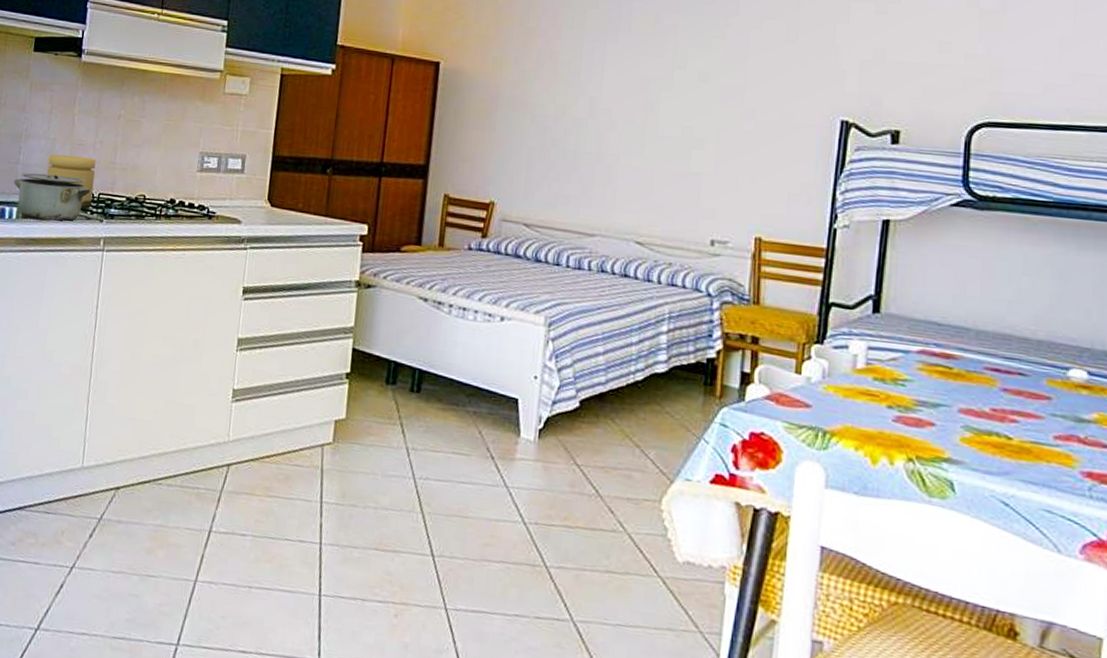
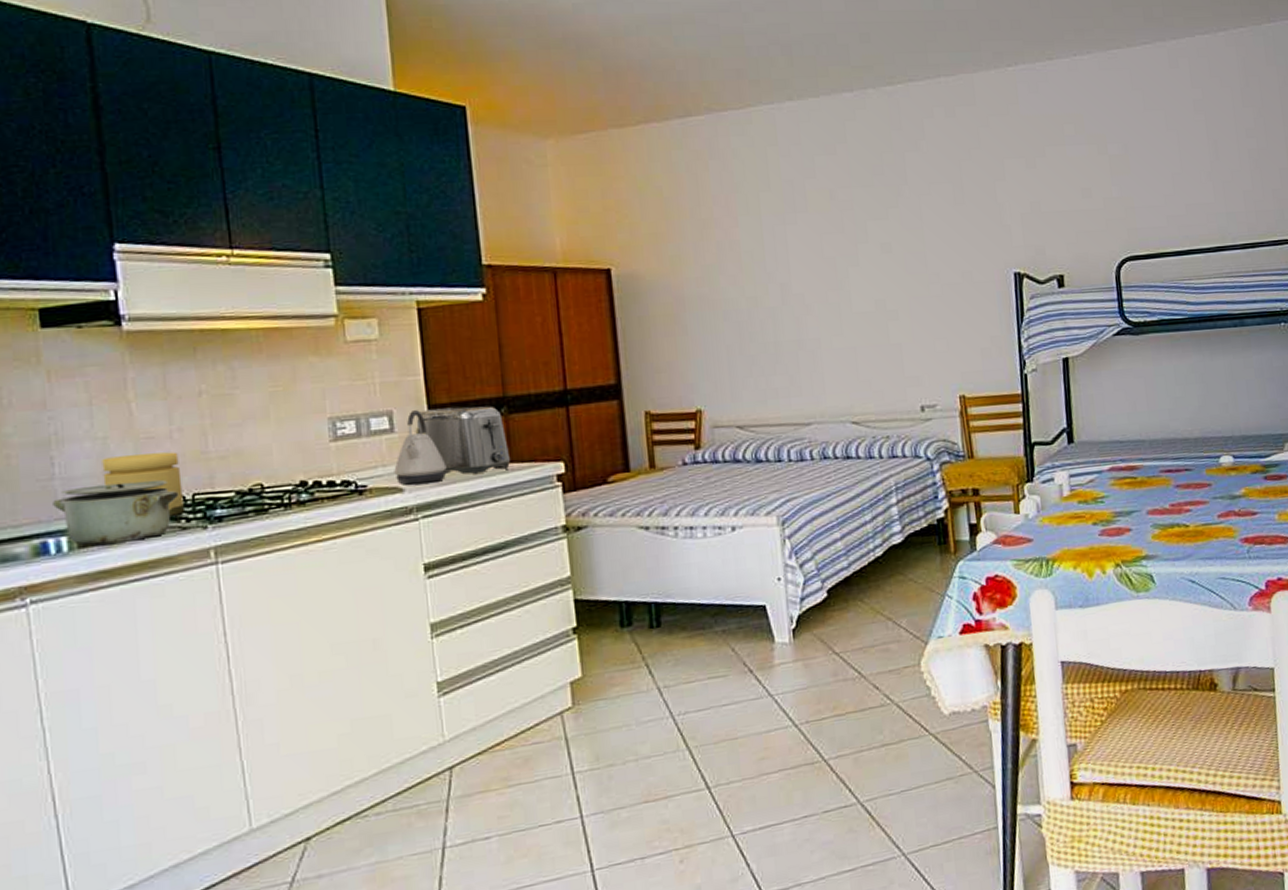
kettle: none [237,158,277,222] -> present [394,410,447,486]
toaster: none [261,159,327,222] -> present [416,406,510,475]

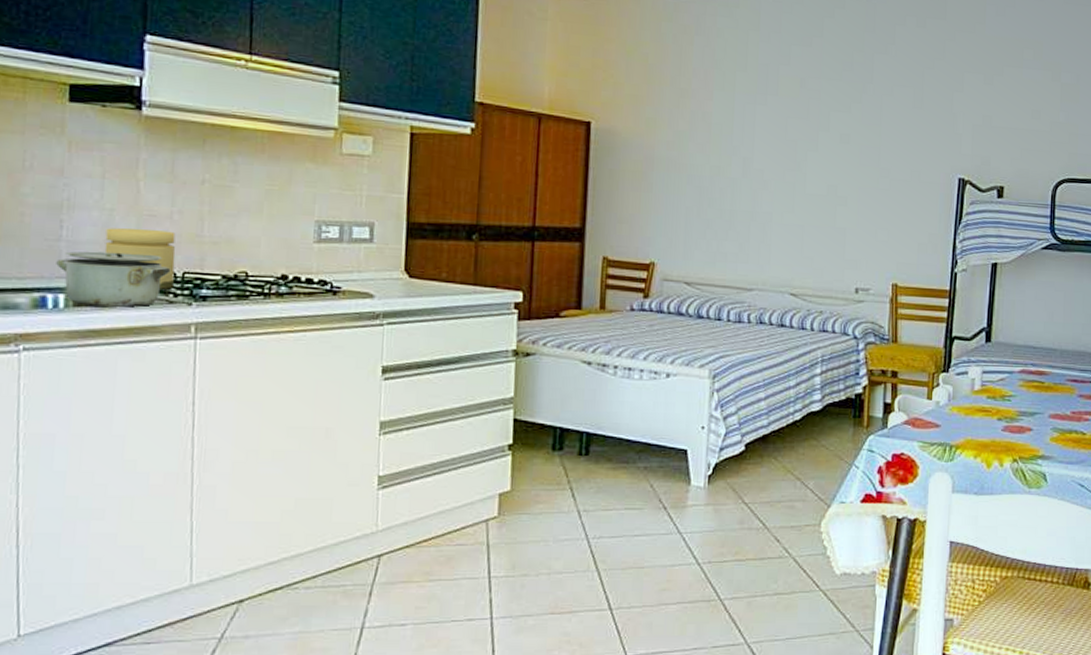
kettle: present [394,410,447,486] -> none [367,225,416,295]
toaster: present [416,406,510,475] -> none [394,226,475,292]

